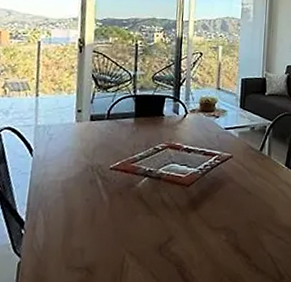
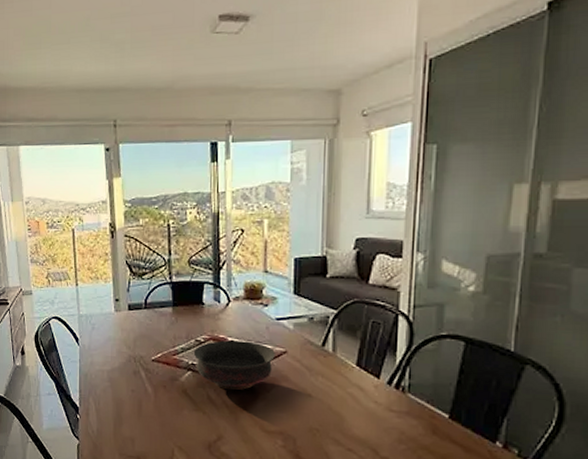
bowl: none [151,147,223,193] -> present [193,340,275,391]

